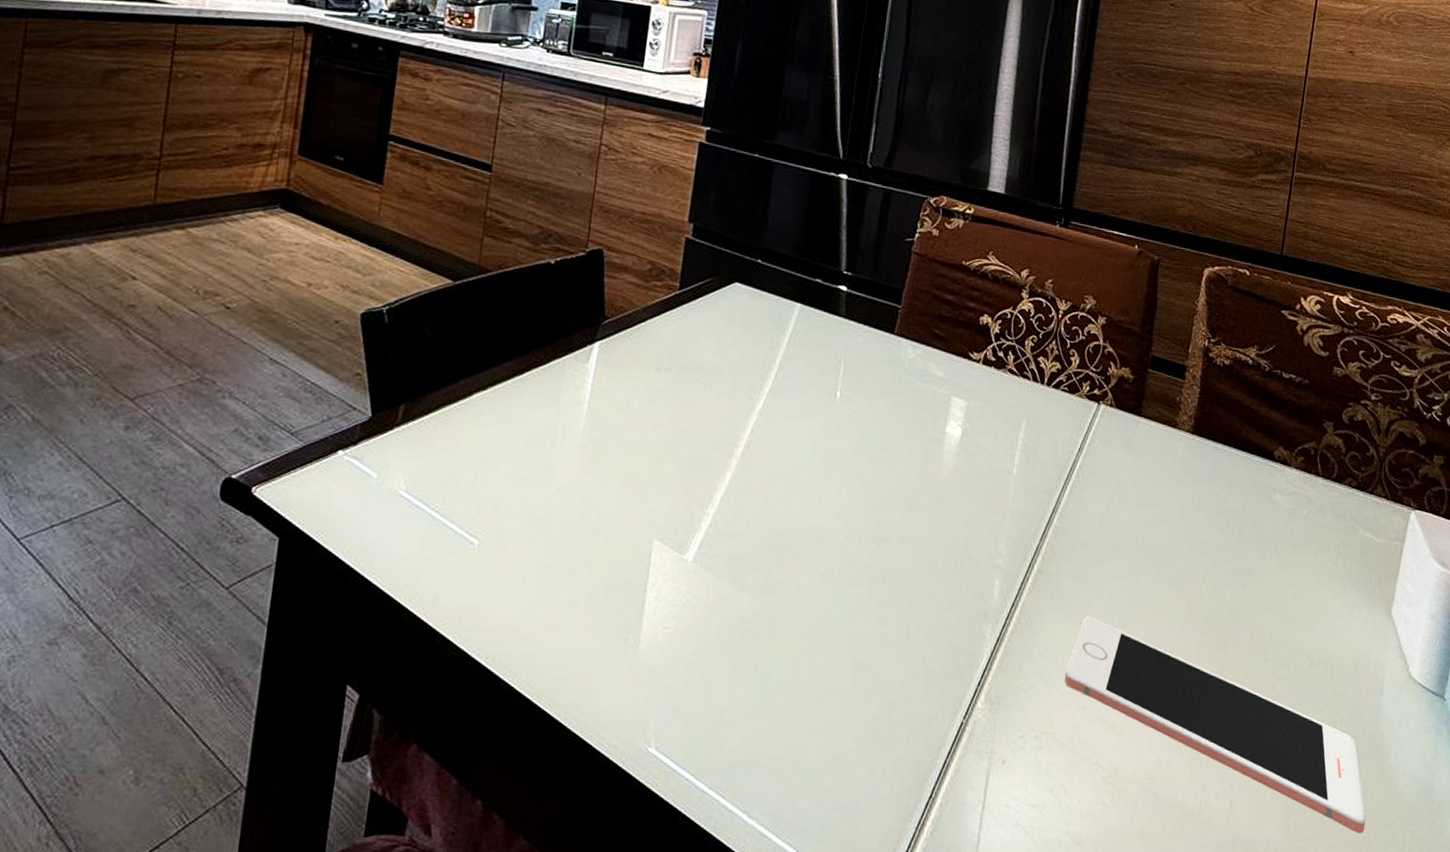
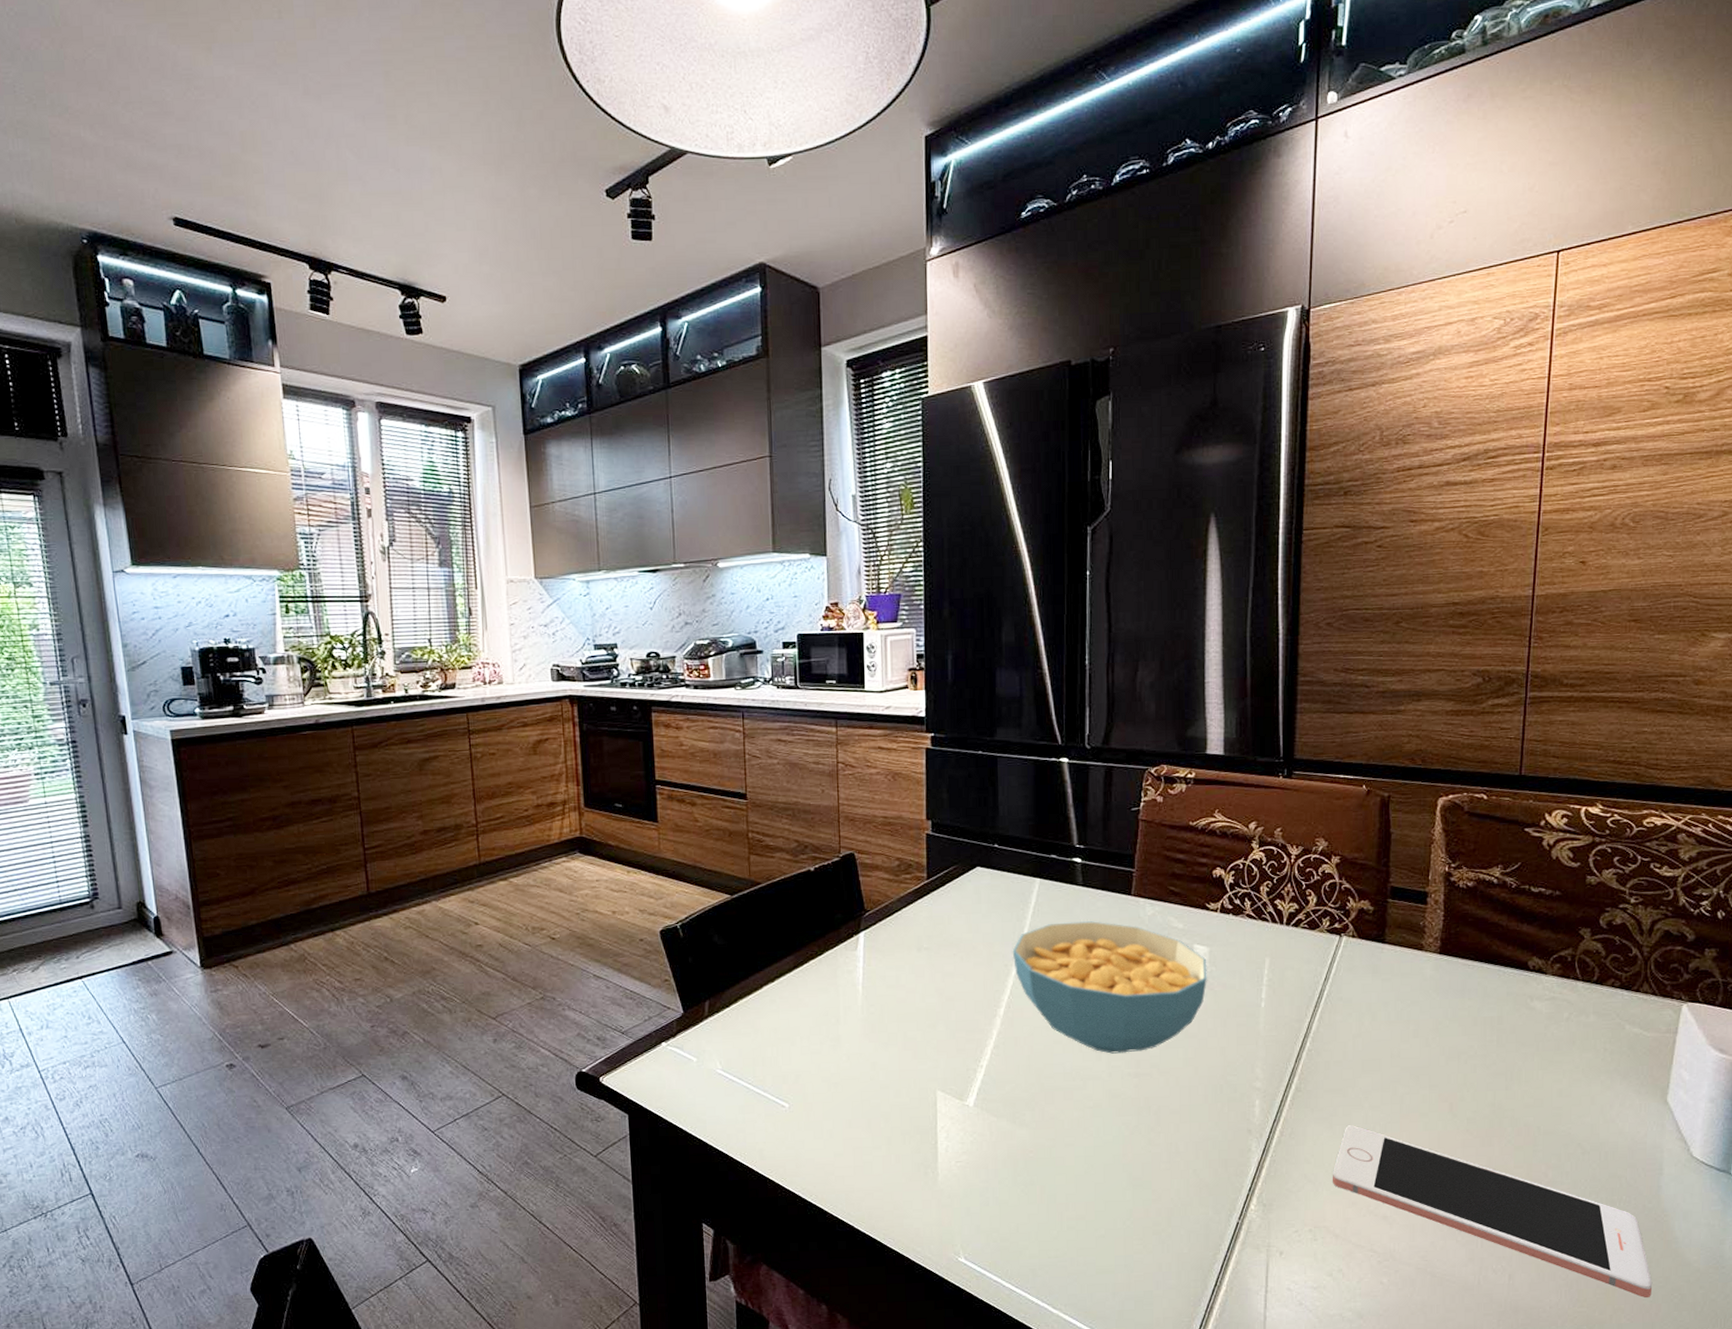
cereal bowl: none [760,356,963,513] -> present [1012,921,1207,1054]

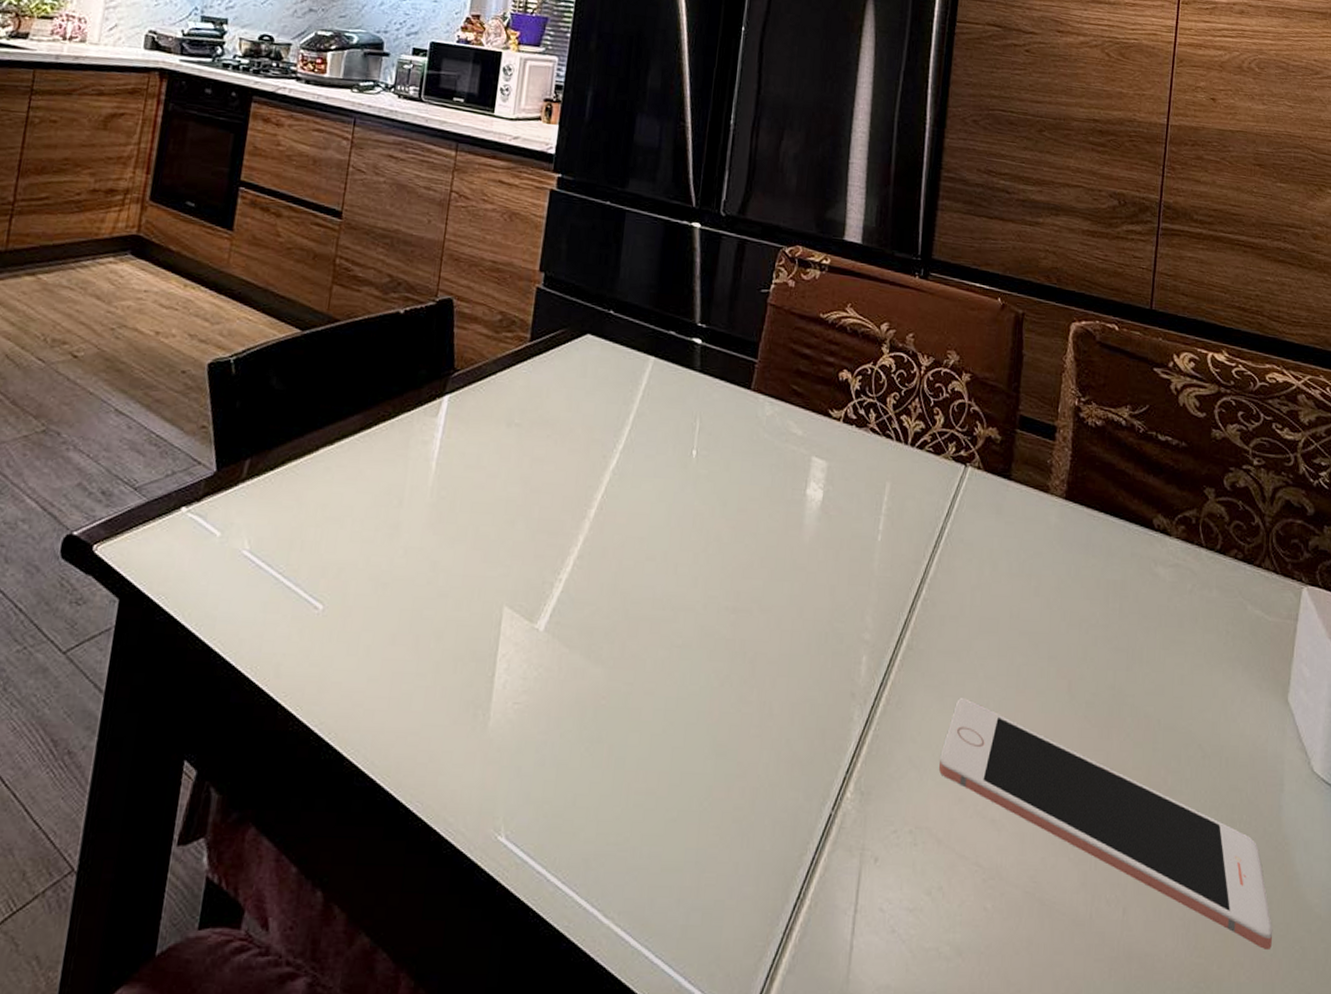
cereal bowl: present [1012,921,1207,1054] -> none [613,412,824,581]

